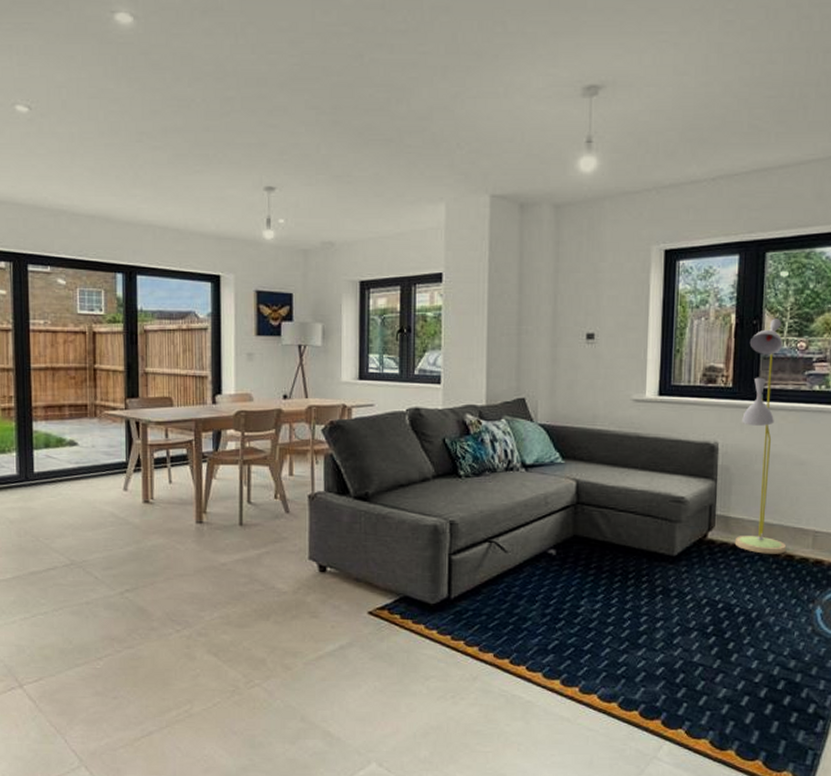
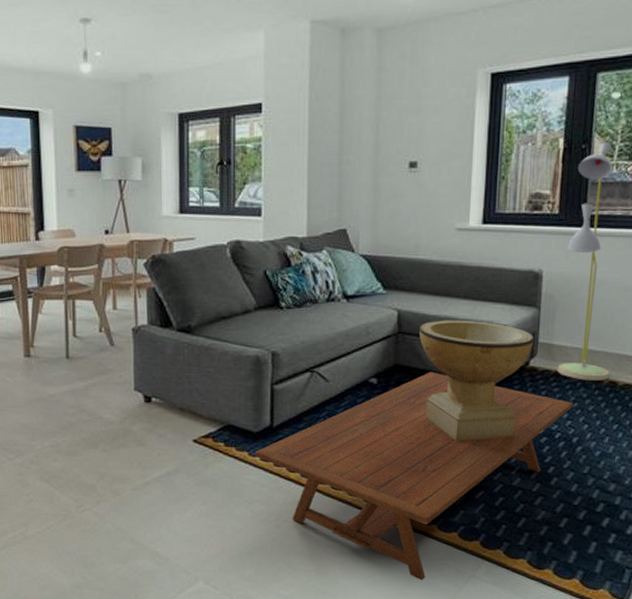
coffee table: none [431,543,751,762] -> present [255,371,573,581]
decorative bowl: none [598,491,712,616] -> present [419,320,535,442]

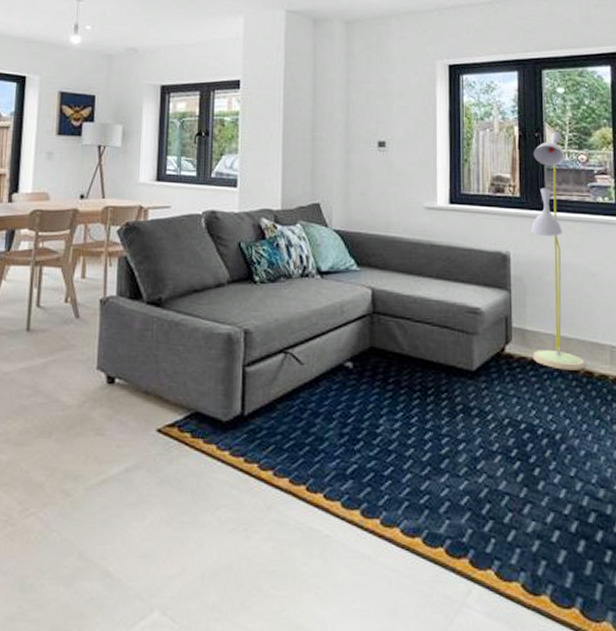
coffee table: present [255,371,573,581] -> none [223,356,552,610]
decorative bowl: present [419,320,535,442] -> none [394,300,508,437]

